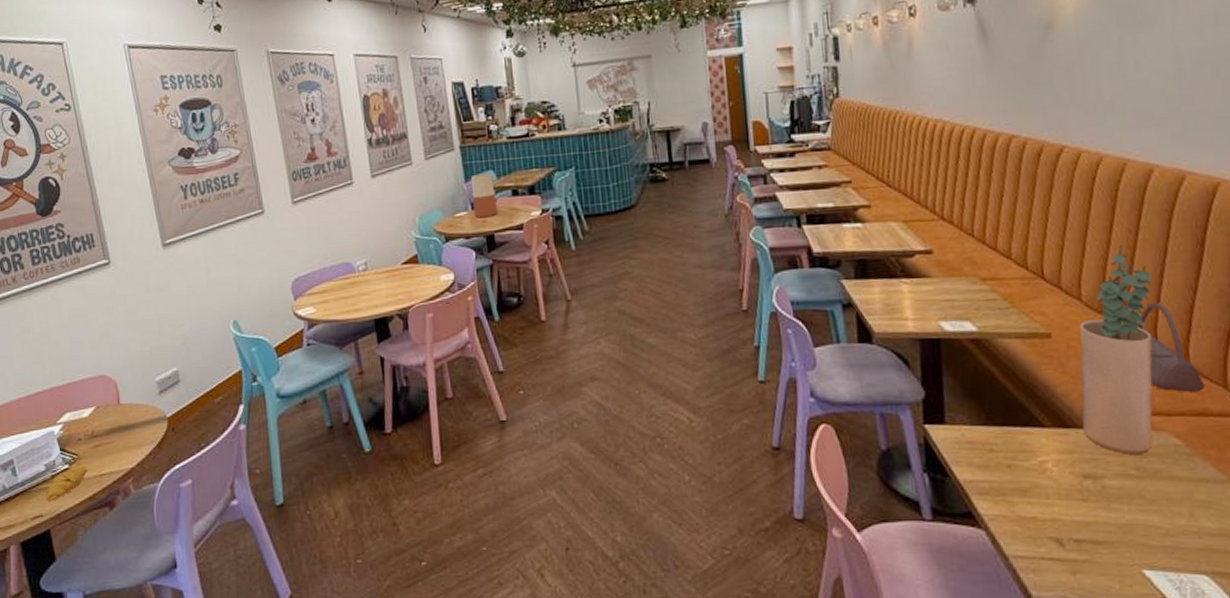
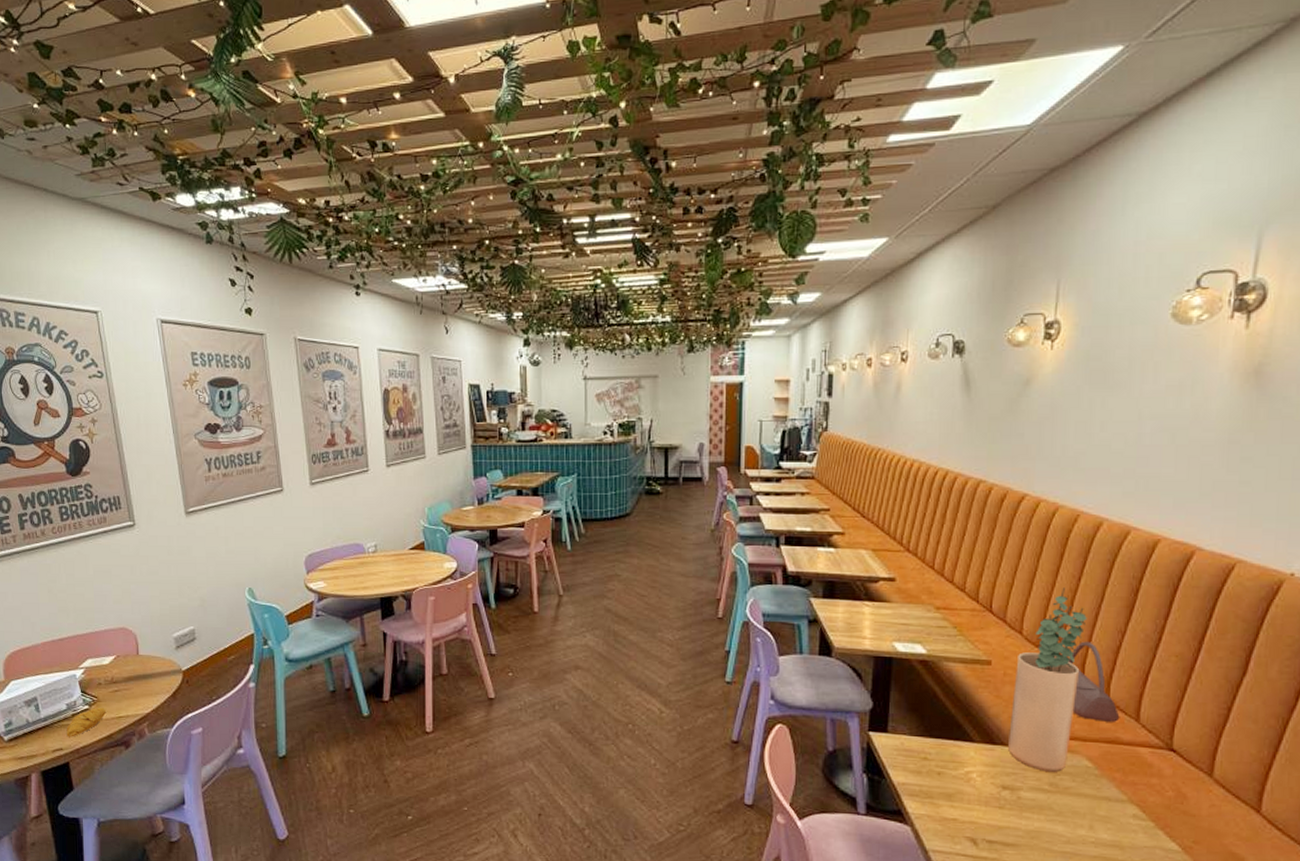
vase: present [471,173,498,219] -> none [480,472,503,514]

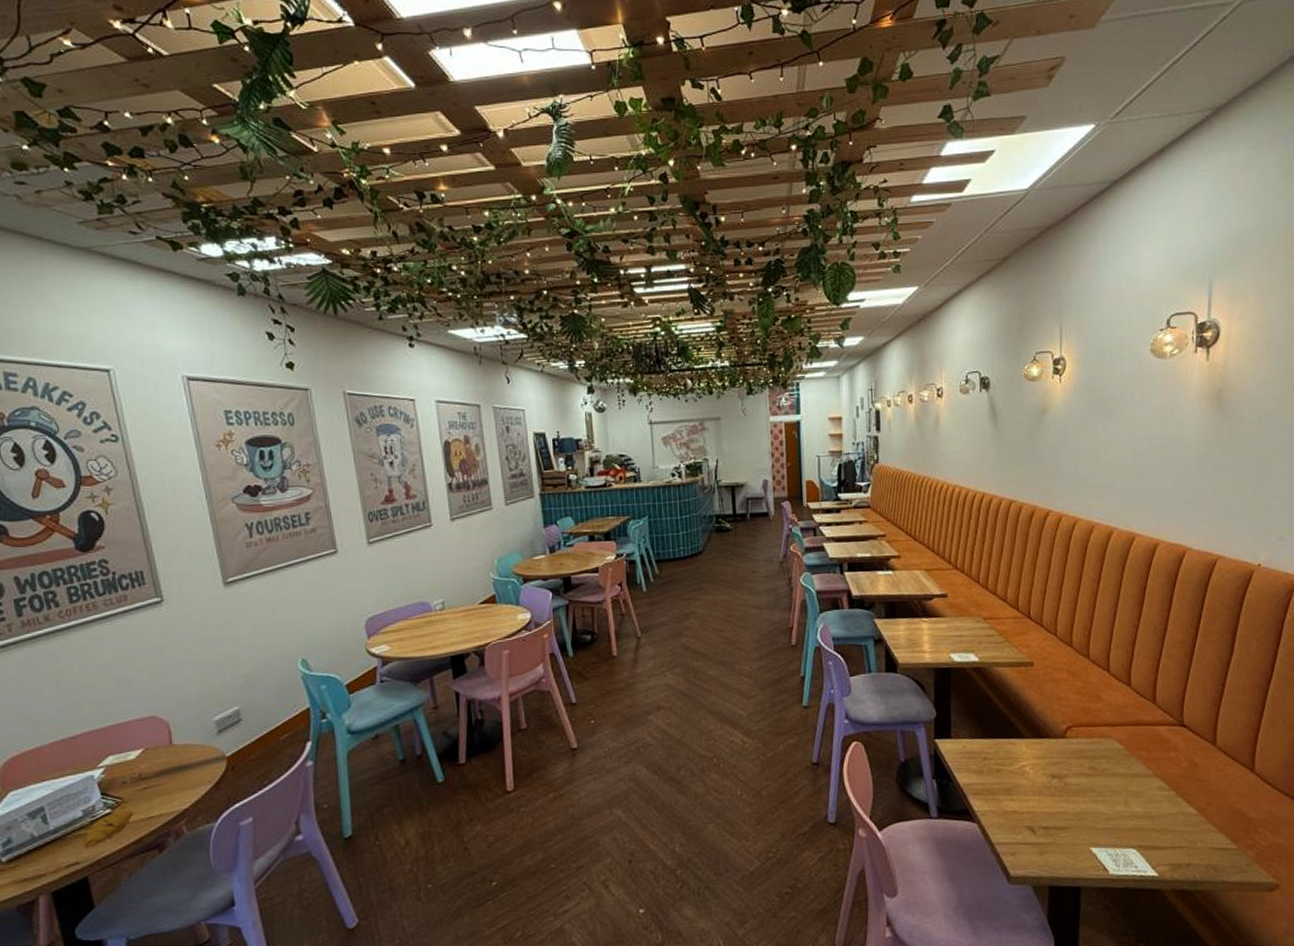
vase: present [1008,588,1087,772] -> none [1053,591,1108,758]
handbag: present [1068,641,1120,722] -> none [1096,637,1141,707]

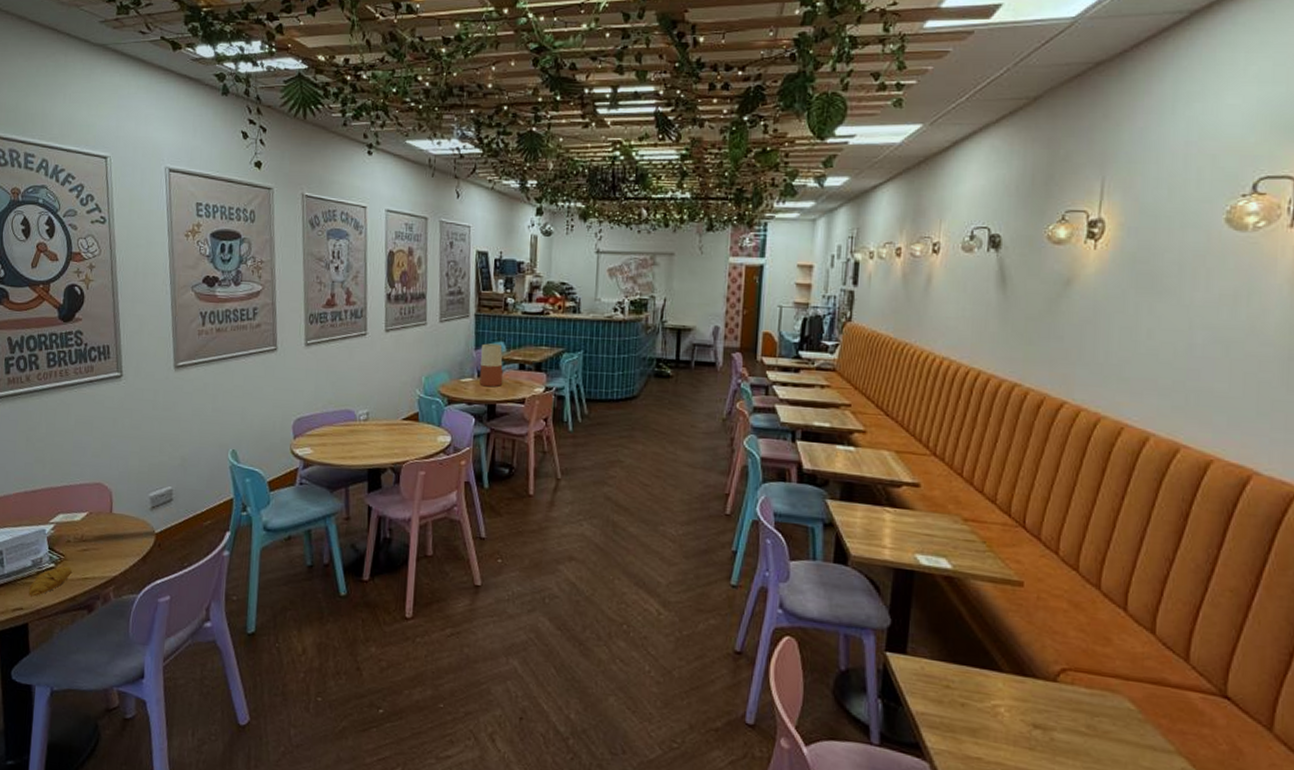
vase: none [550,519,575,562] -> present [479,343,503,388]

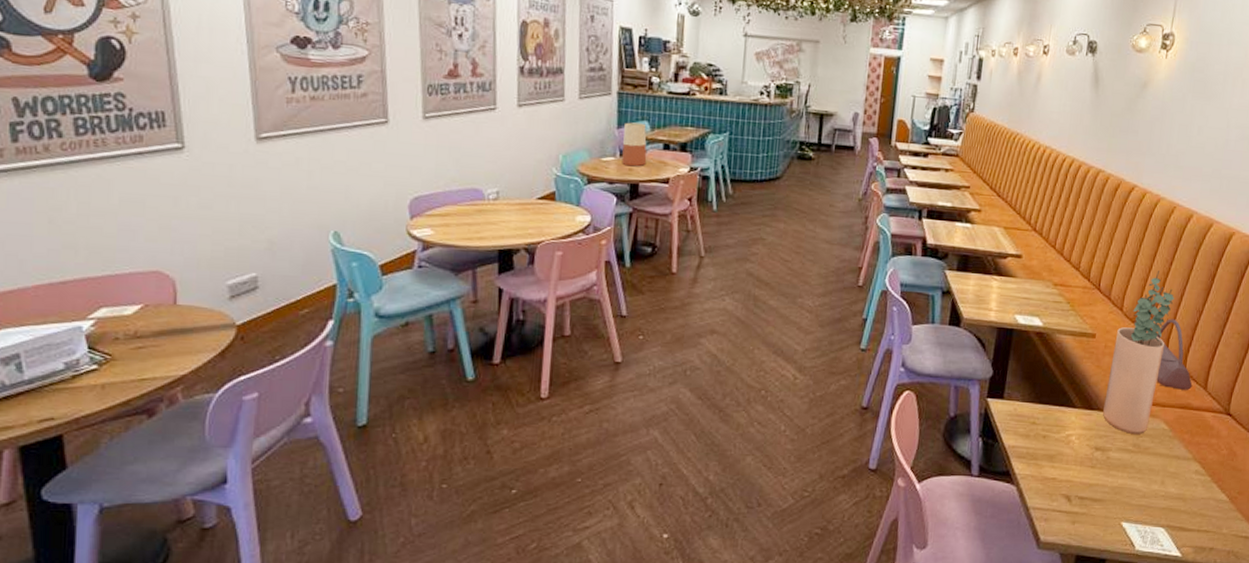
croissant: present [28,566,73,597] -> none [61,367,124,404]
vase: none [1041,506,1131,713] -> present [1103,271,1174,434]
handbag: none [1109,567,1167,661] -> present [1156,319,1193,390]

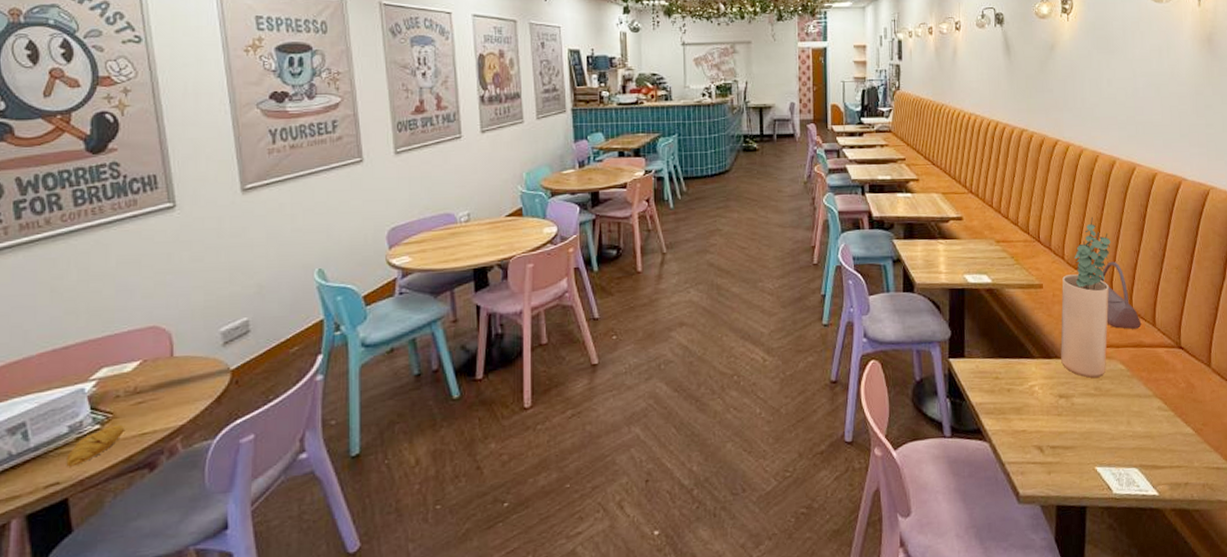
croissant: none [61,367,124,404] -> present [66,424,126,467]
vase: present [622,122,647,167] -> none [581,135,604,176]

